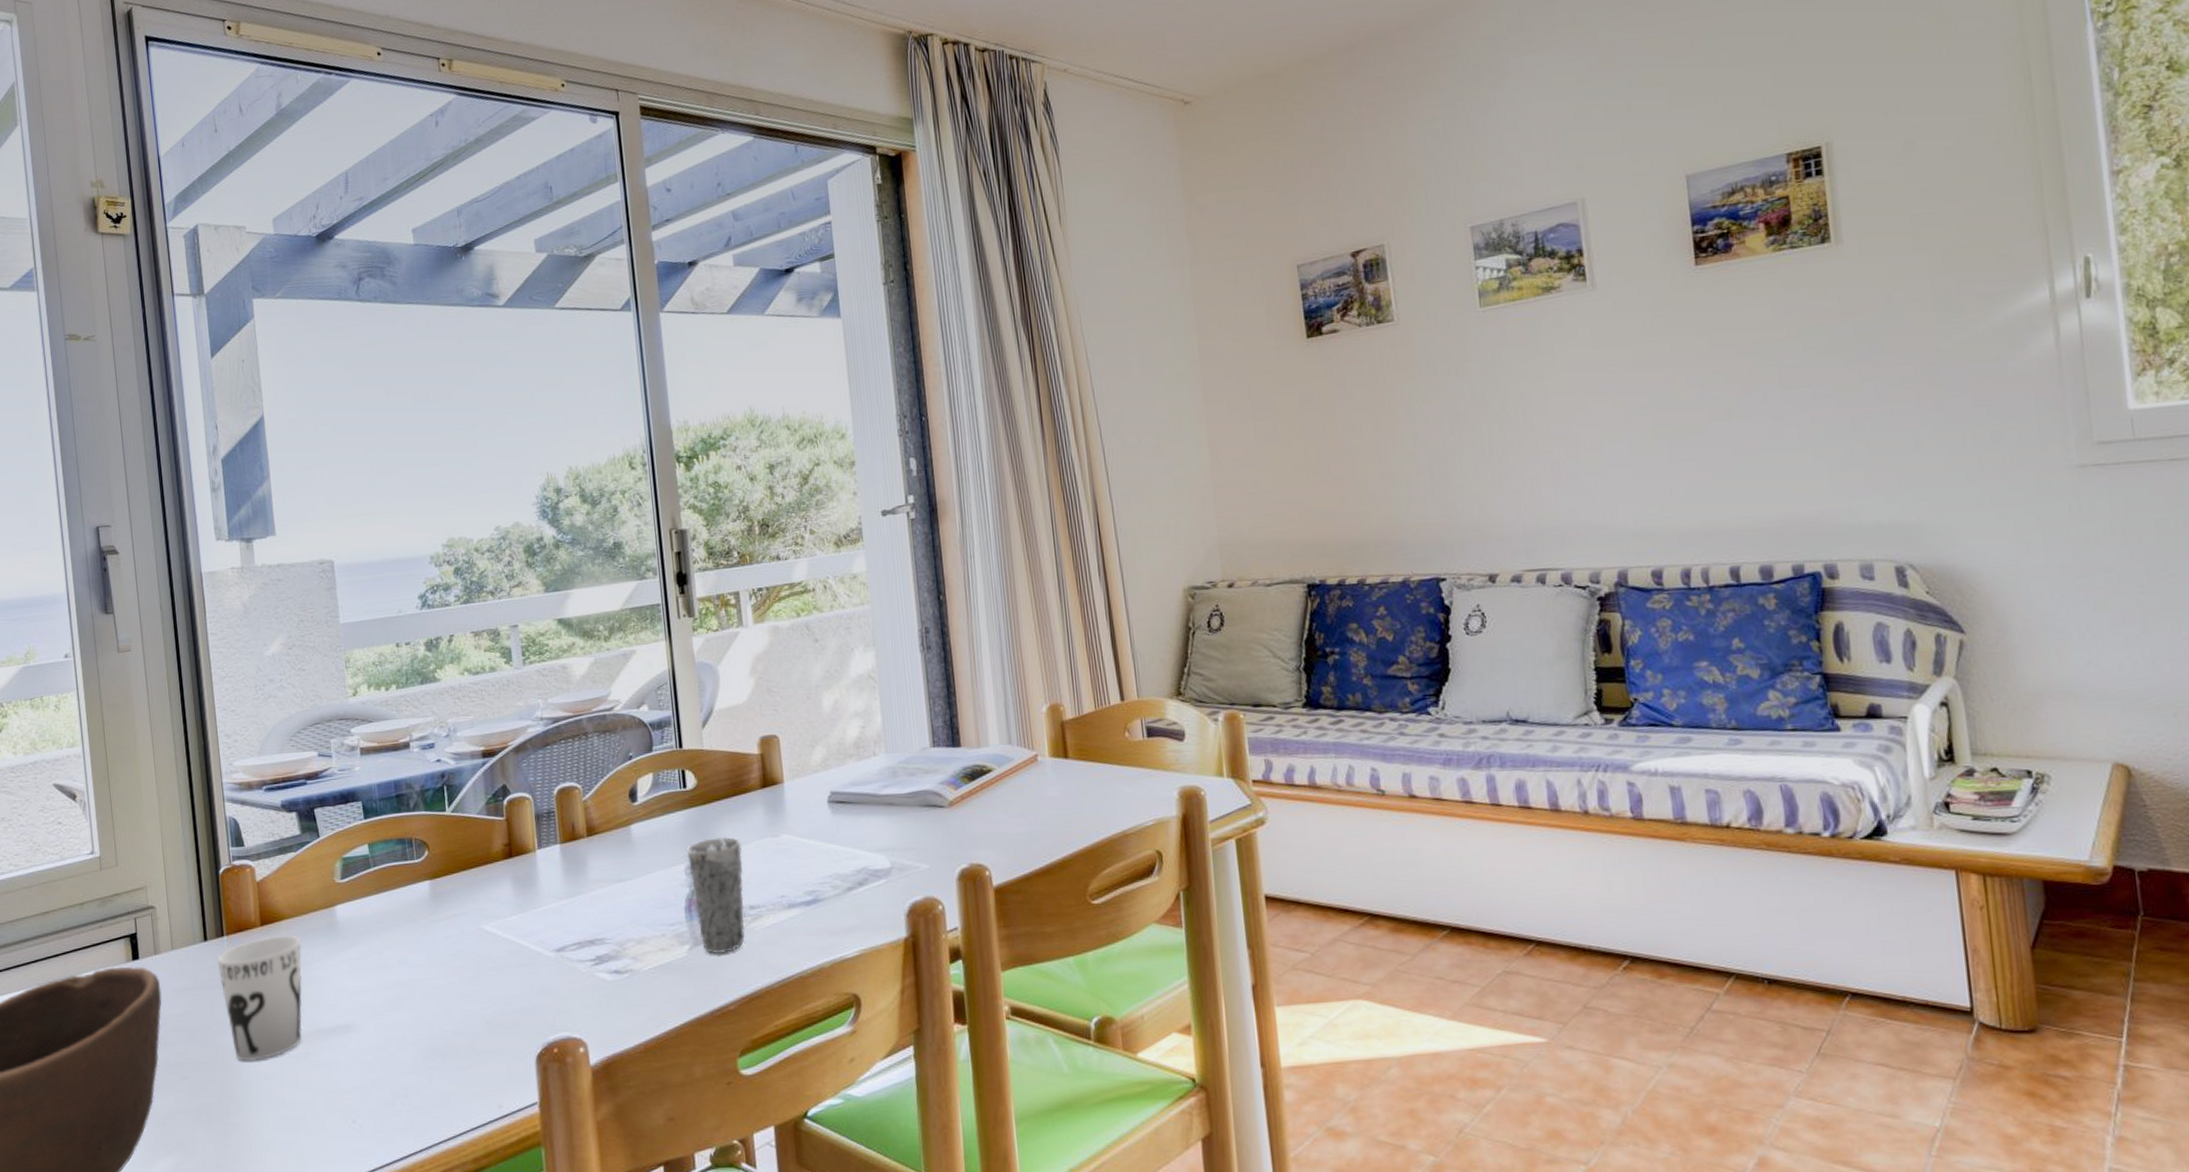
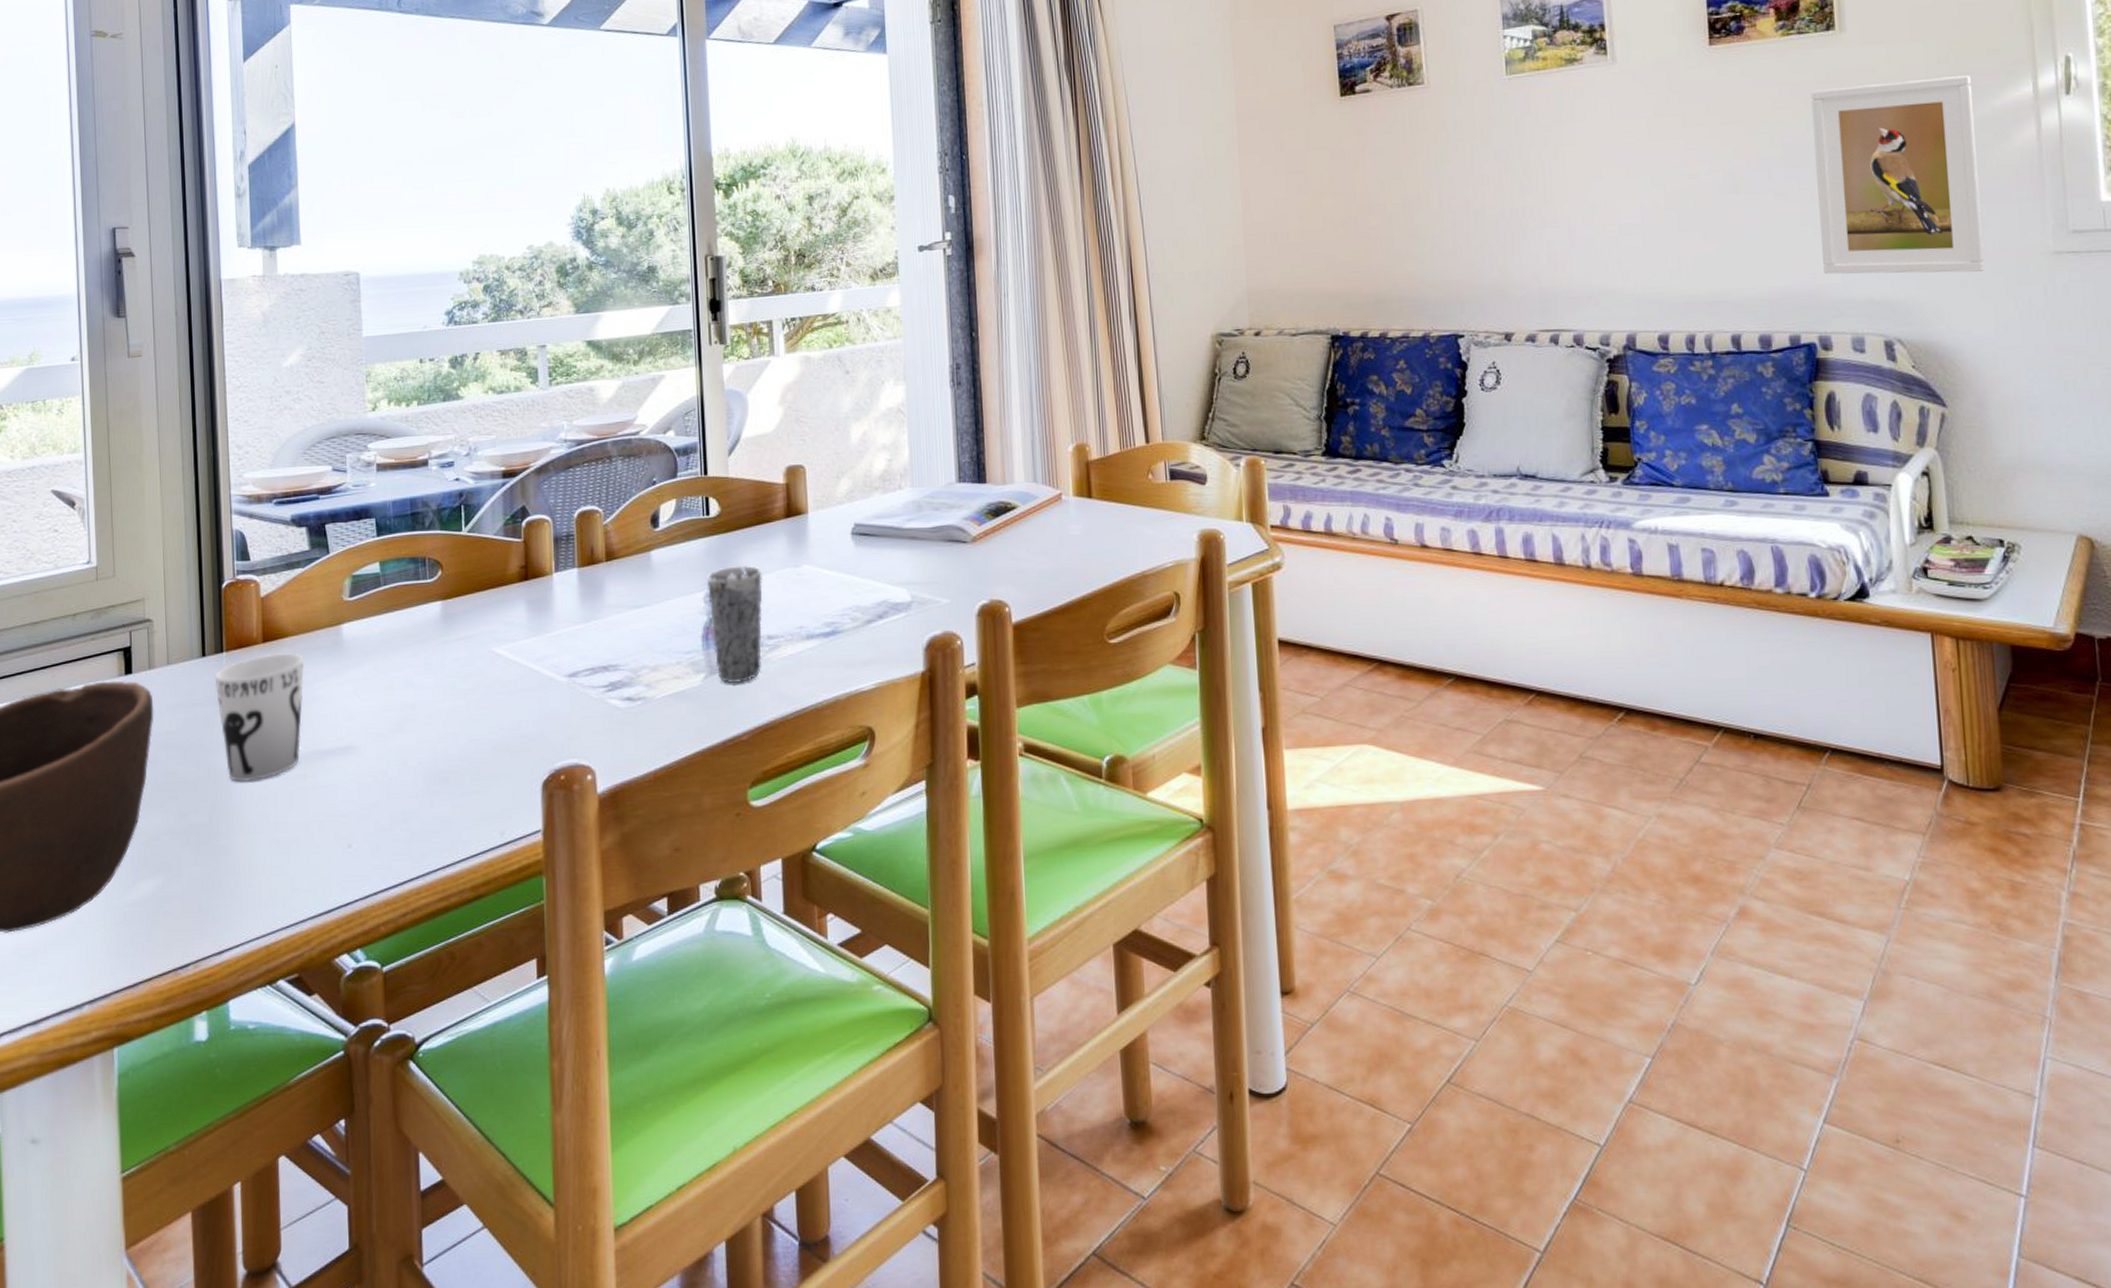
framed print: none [1806,283,2003,500] -> present [1811,76,1985,275]

